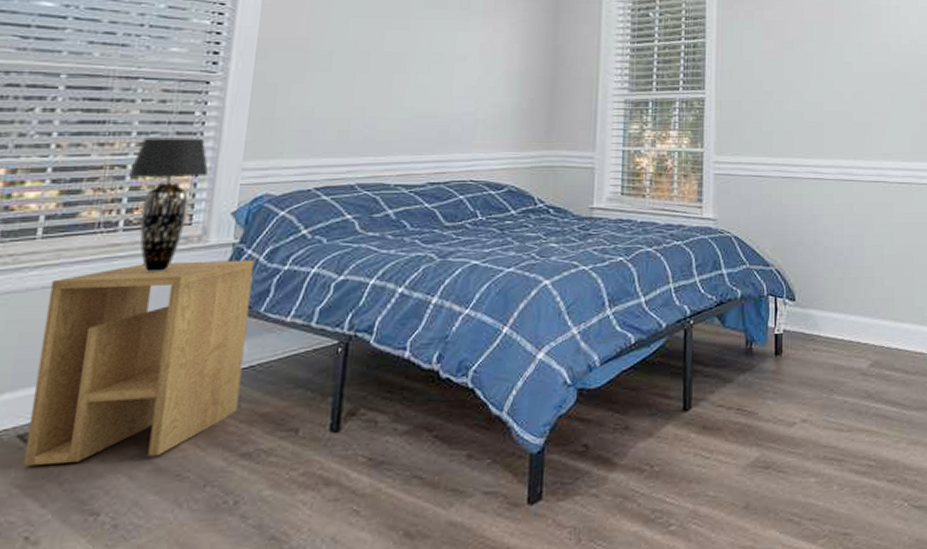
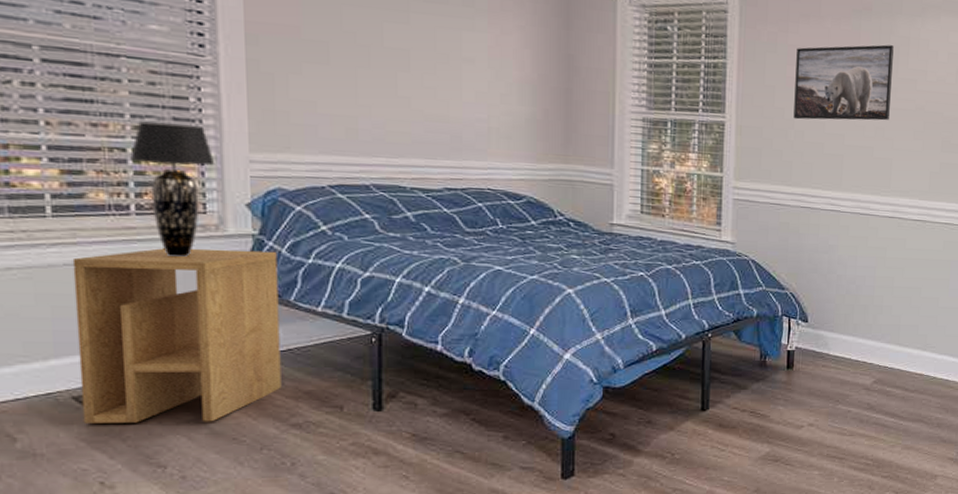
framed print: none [772,14,866,91] -> present [793,44,894,121]

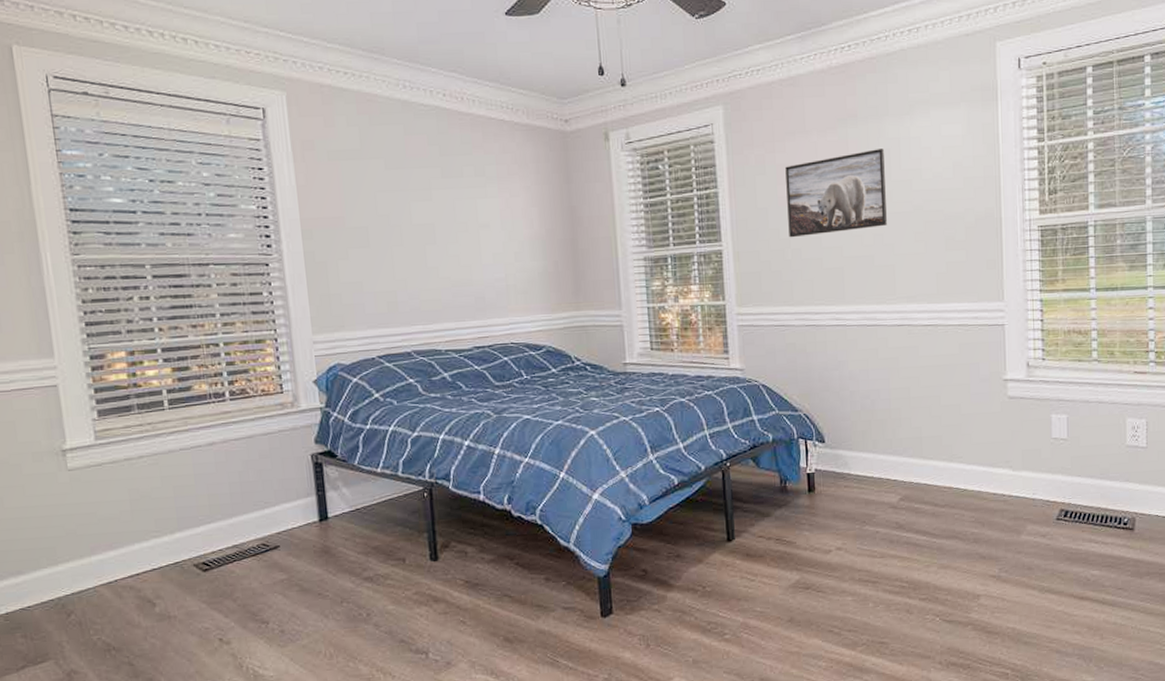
side table: present [72,248,282,423] -> none [186,421,354,587]
table lamp: present [130,121,216,258] -> none [222,316,287,435]

